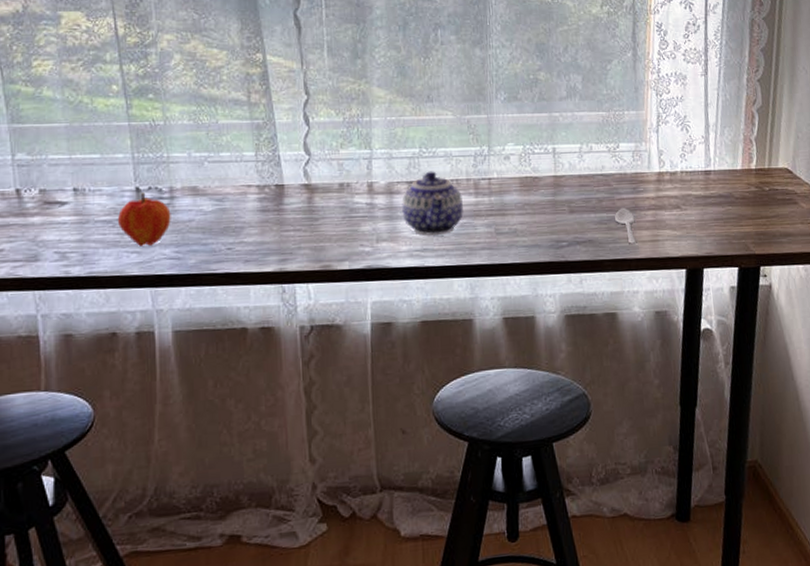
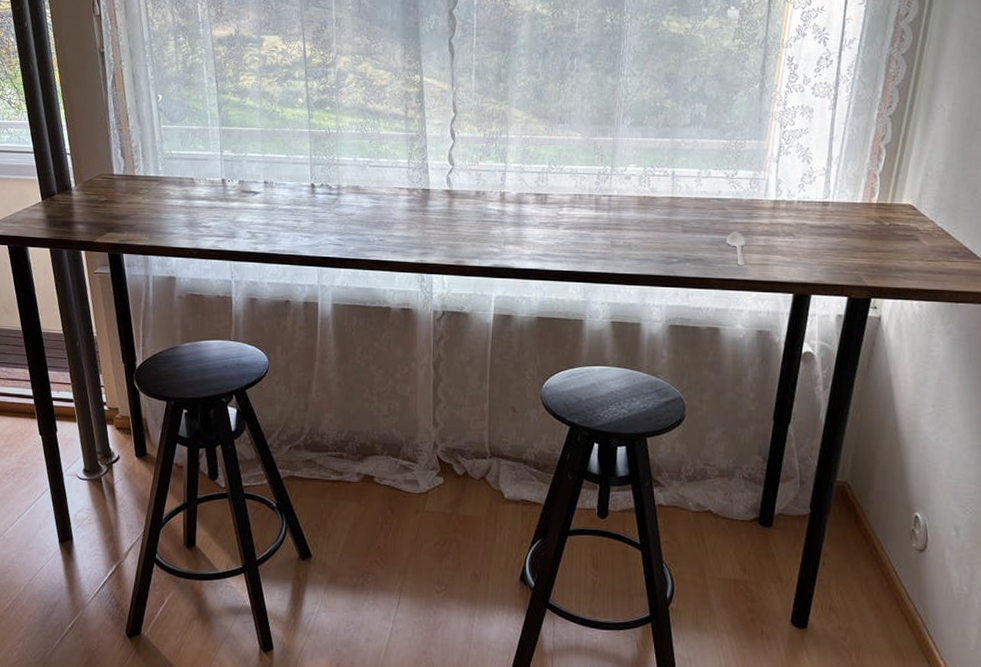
fruit: present [117,192,171,246] -> none [295,188,337,232]
teapot: present [402,171,463,236] -> none [529,185,583,243]

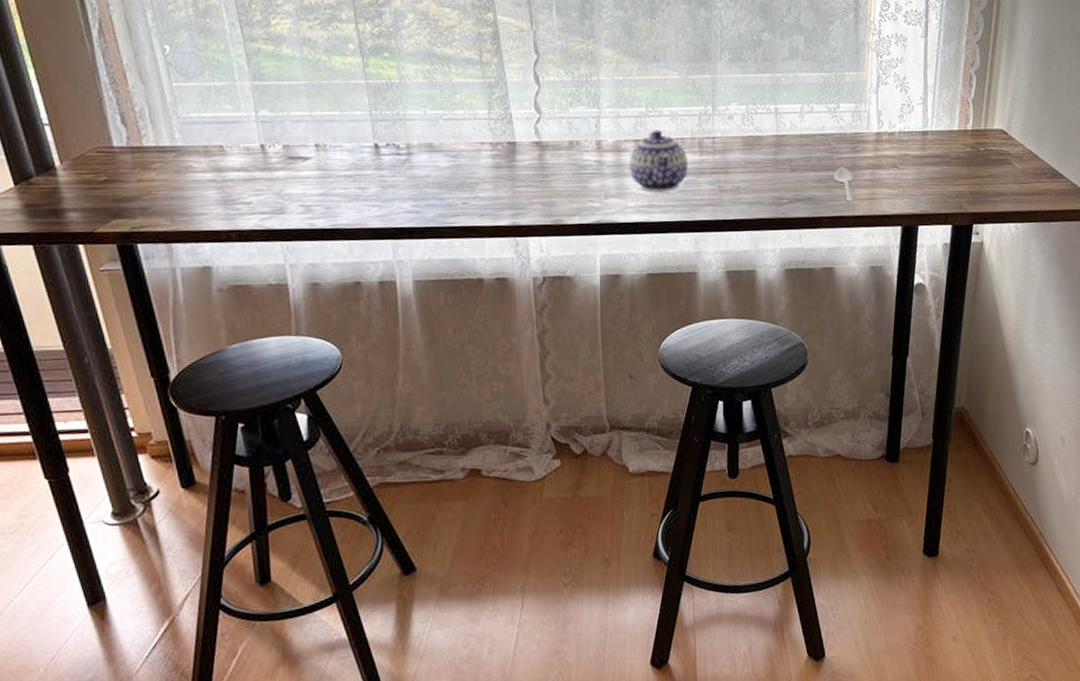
teapot: none [529,185,583,243] -> present [629,130,688,193]

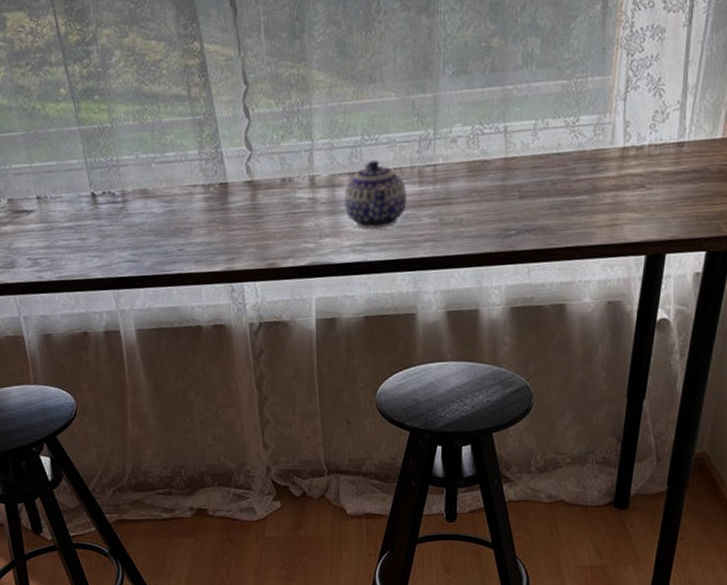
spoon: present [834,166,855,202] -> none [570,189,593,230]

